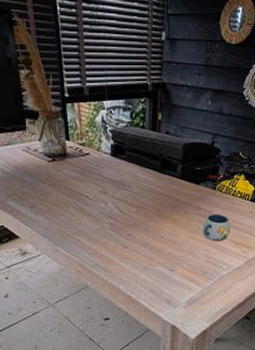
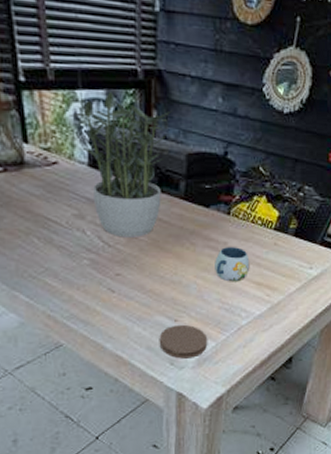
potted plant: none [98,101,174,208] -> present [68,92,174,238]
coaster: none [159,273,196,300] -> present [159,324,208,359]

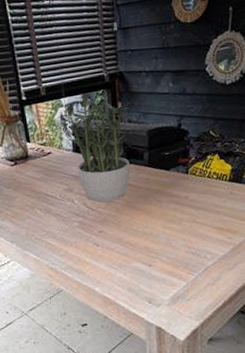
coaster: present [159,324,208,359] -> none [137,268,180,298]
mug: present [215,247,250,282] -> none [179,199,211,230]

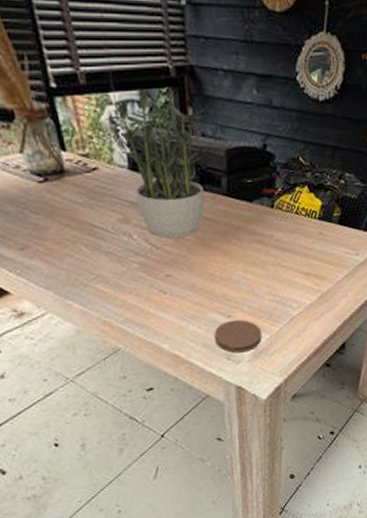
coaster: none [137,268,180,298] -> present [214,319,262,354]

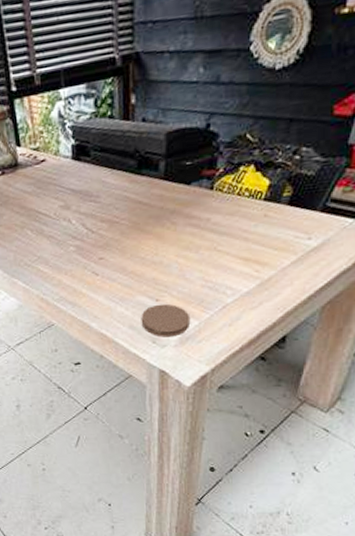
potted plant: present [104,92,209,239] -> none [53,85,152,224]

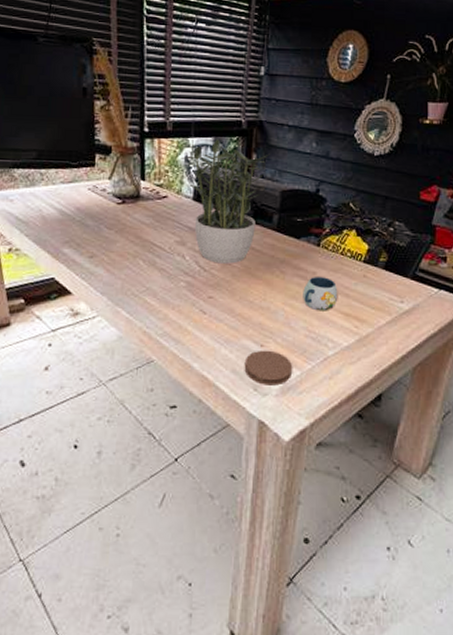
potted plant: none [53,85,152,224] -> present [180,139,271,264]
mug: none [197,222,236,260] -> present [303,277,338,311]

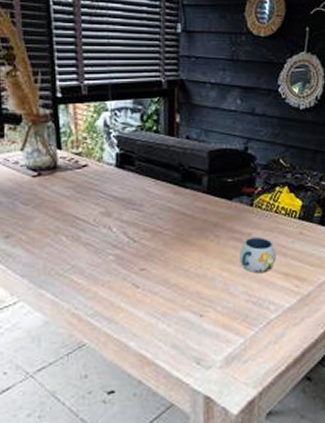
potted plant: present [180,139,271,264] -> none [99,101,195,233]
coaster: present [244,350,293,386] -> none [184,319,236,358]

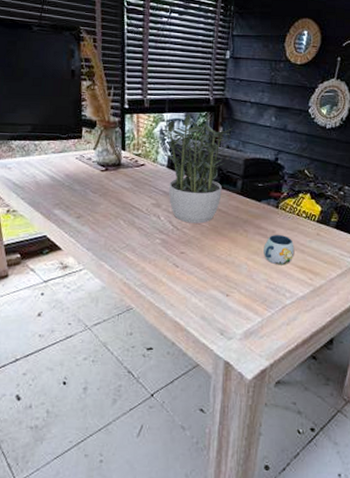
potted plant: none [99,101,195,233] -> present [156,114,236,224]

